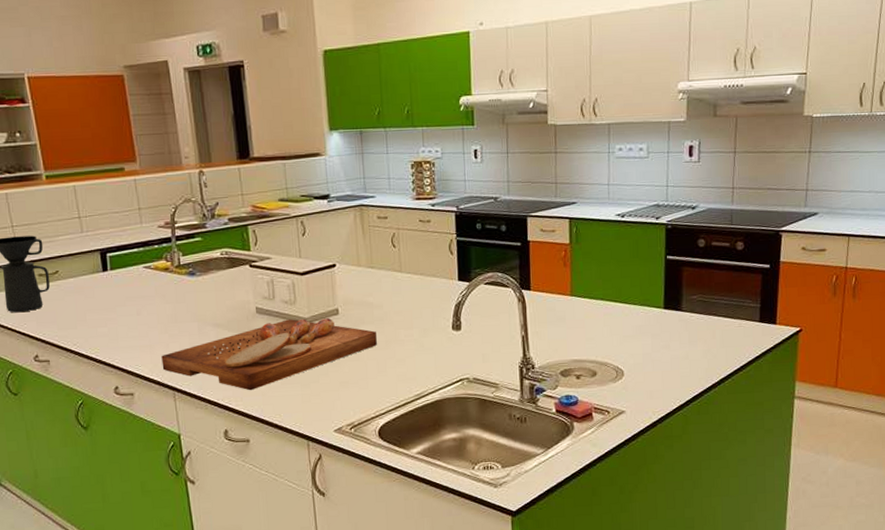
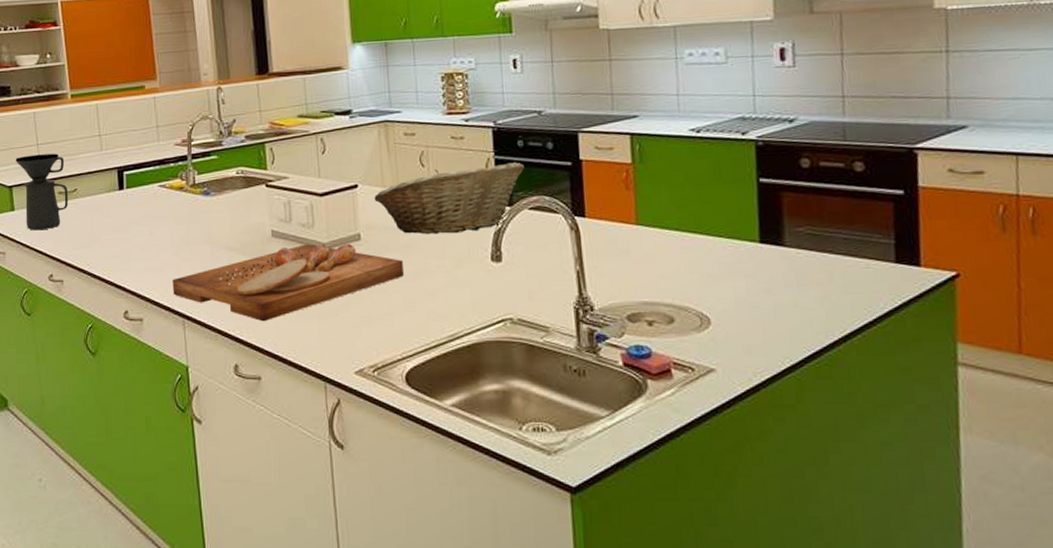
fruit basket: none [351,243,481,308] -> present [374,162,524,235]

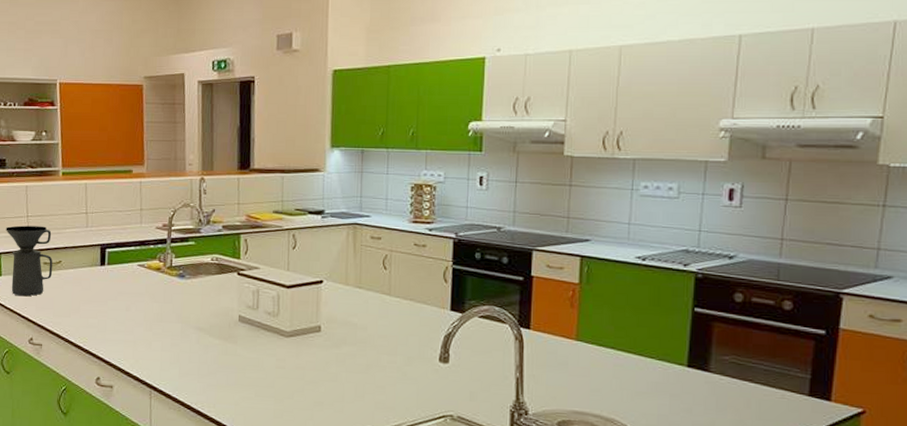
cutting board: present [172,244,404,322] -> none [142,331,358,399]
fruit basket: present [374,162,524,235] -> none [337,272,479,334]

